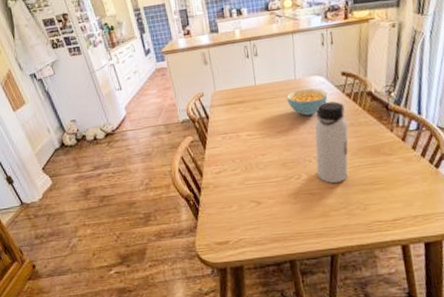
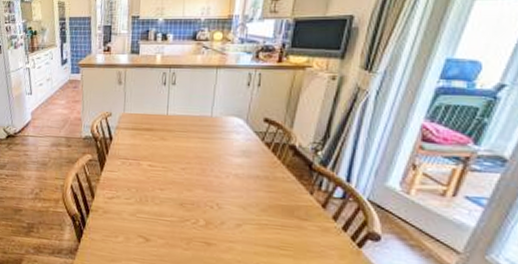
cereal bowl: present [286,88,328,116] -> none [198,127,244,158]
water bottle: present [314,101,349,184] -> none [217,147,262,238]

